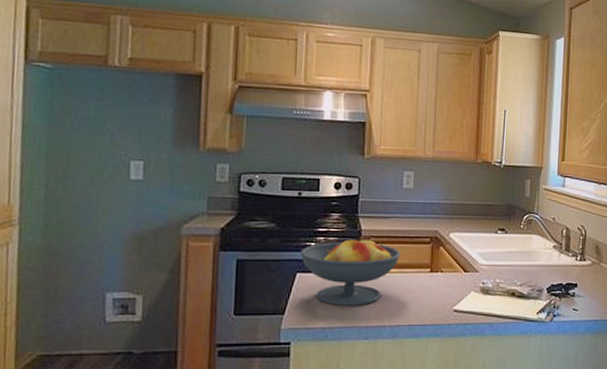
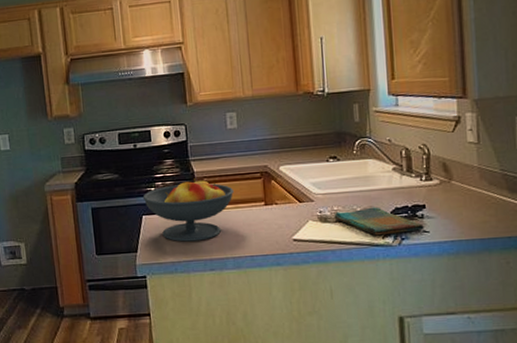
dish towel: none [495,282,574,311] -> present [334,207,424,236]

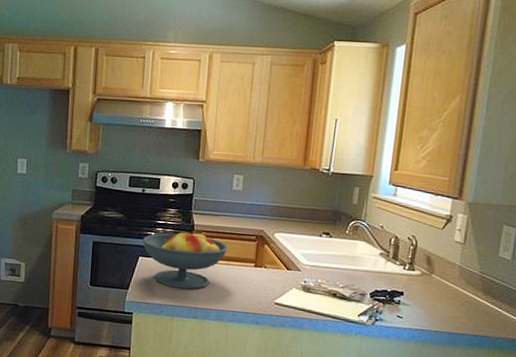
dish towel: present [334,207,424,236] -> none [316,284,399,315]

